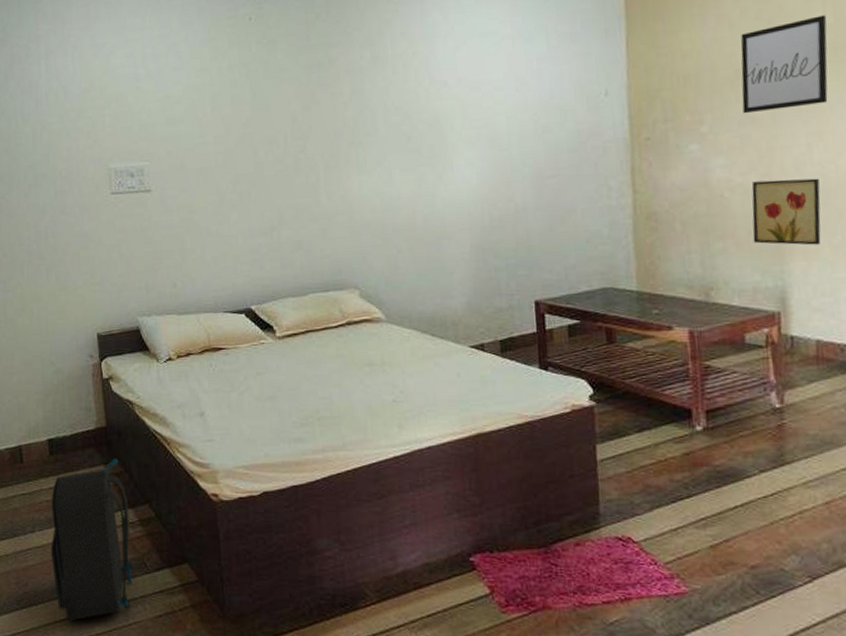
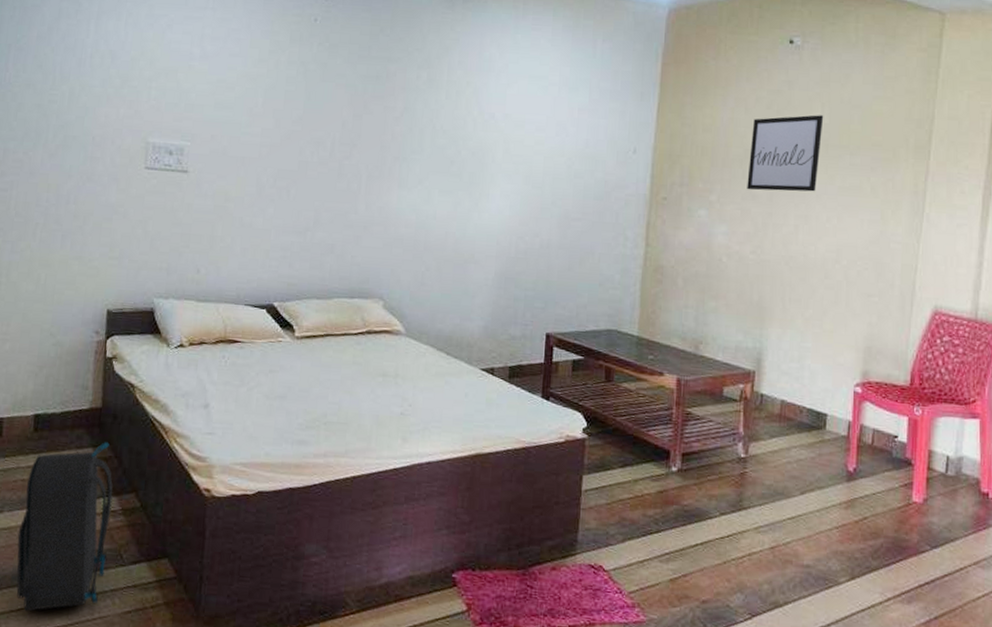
wall art: present [751,178,821,246] -> none [741,251,801,315]

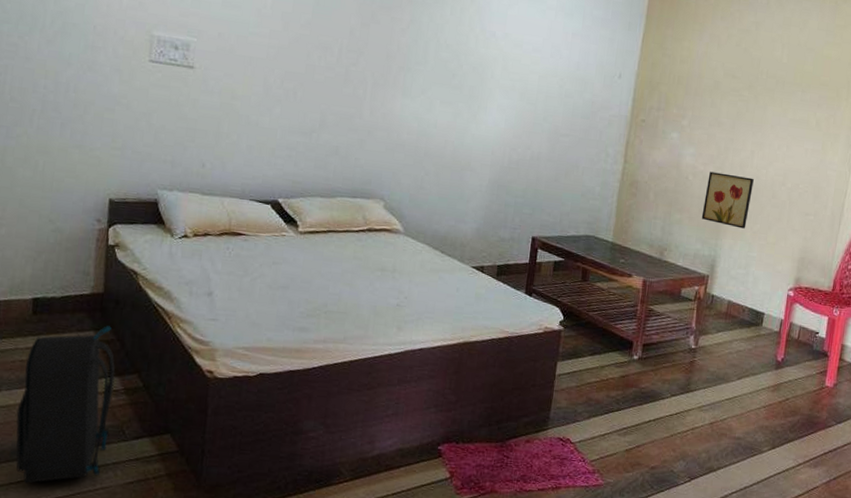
wall art: none [741,251,801,315] -> present [701,171,754,229]
wall art: present [747,115,824,192] -> none [714,54,783,123]

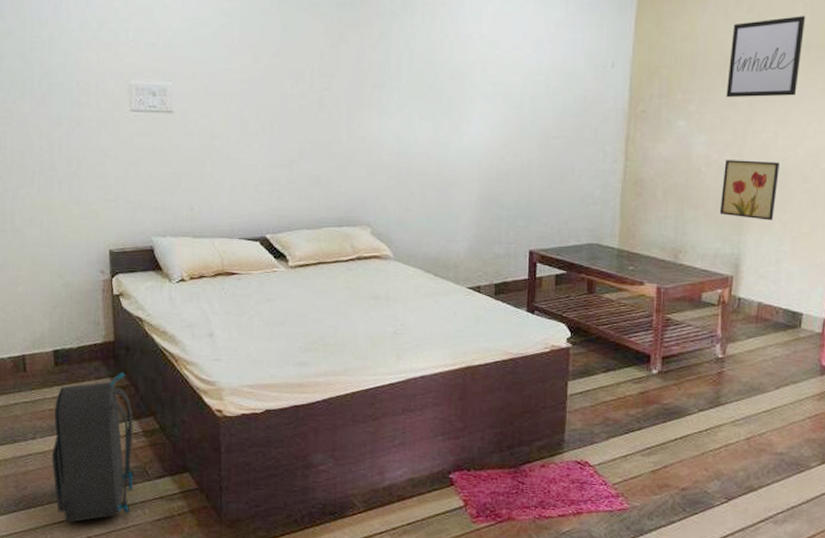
wall art: none [714,54,783,123] -> present [726,16,806,98]

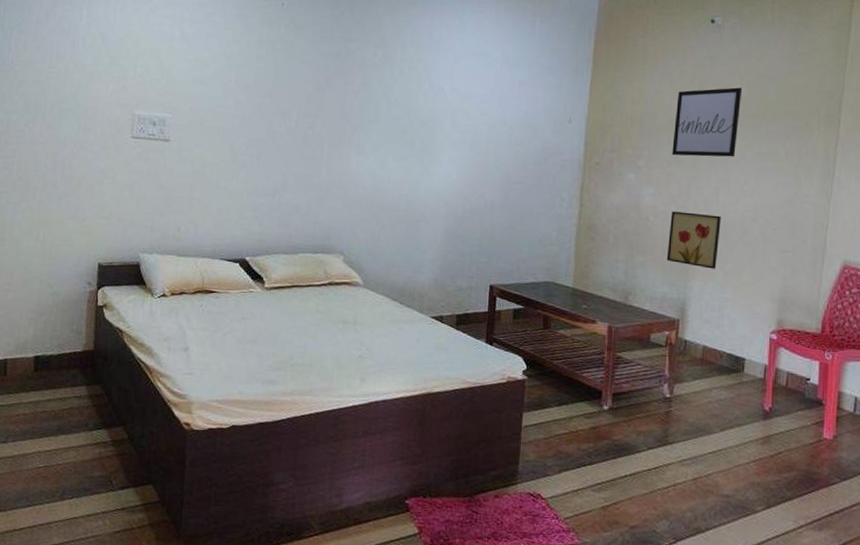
backpack: present [52,372,134,523] -> none [19,381,104,531]

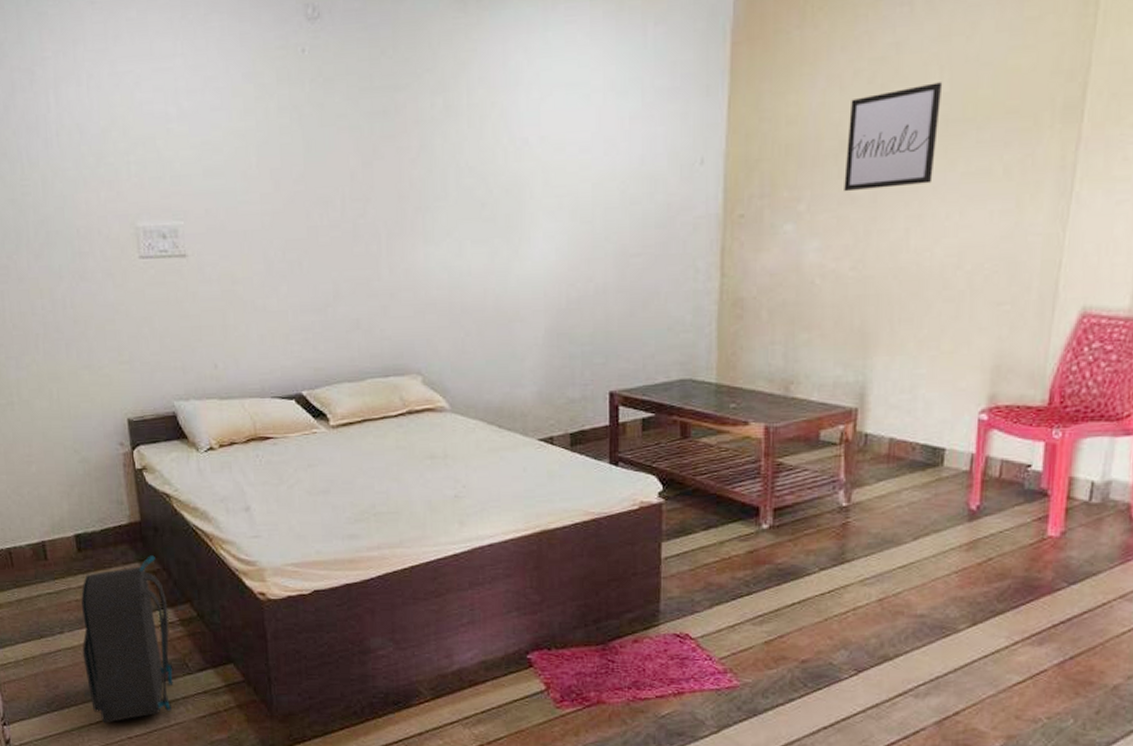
backpack: none [19,381,104,531] -> present [81,555,174,724]
wall art: present [666,211,721,269] -> none [839,266,913,339]

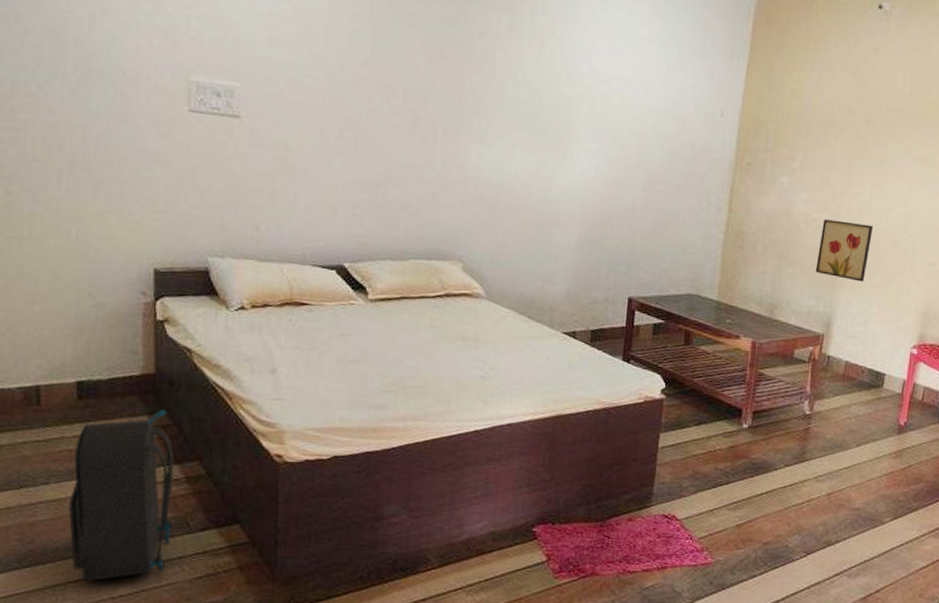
wall art: none [839,266,913,339] -> present [815,219,873,282]
wall art: present [844,82,943,192] -> none [828,84,905,162]

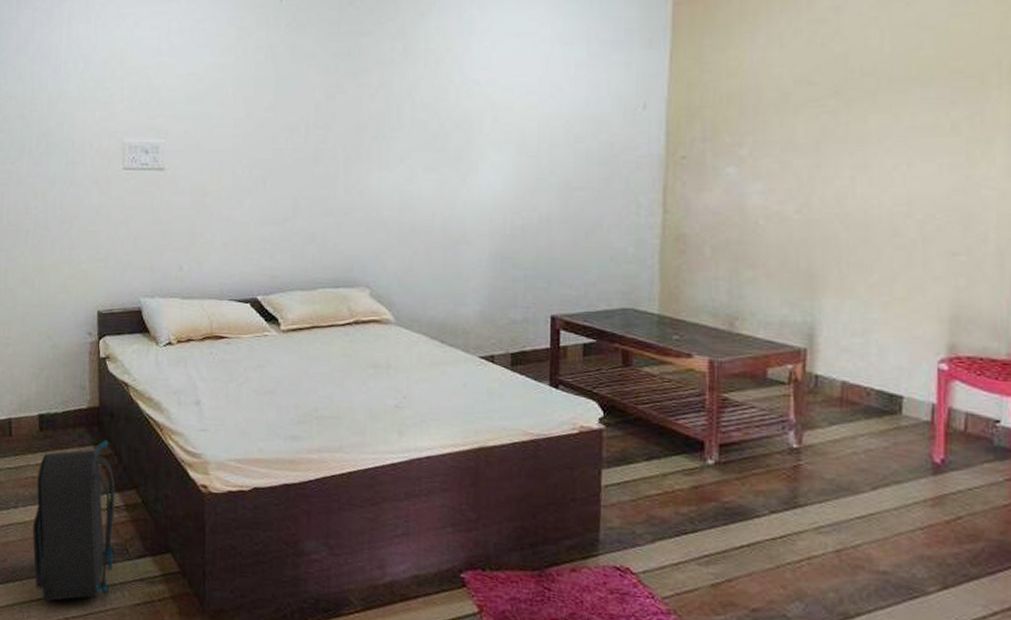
wall art: present [815,219,873,282] -> none [785,211,860,282]

